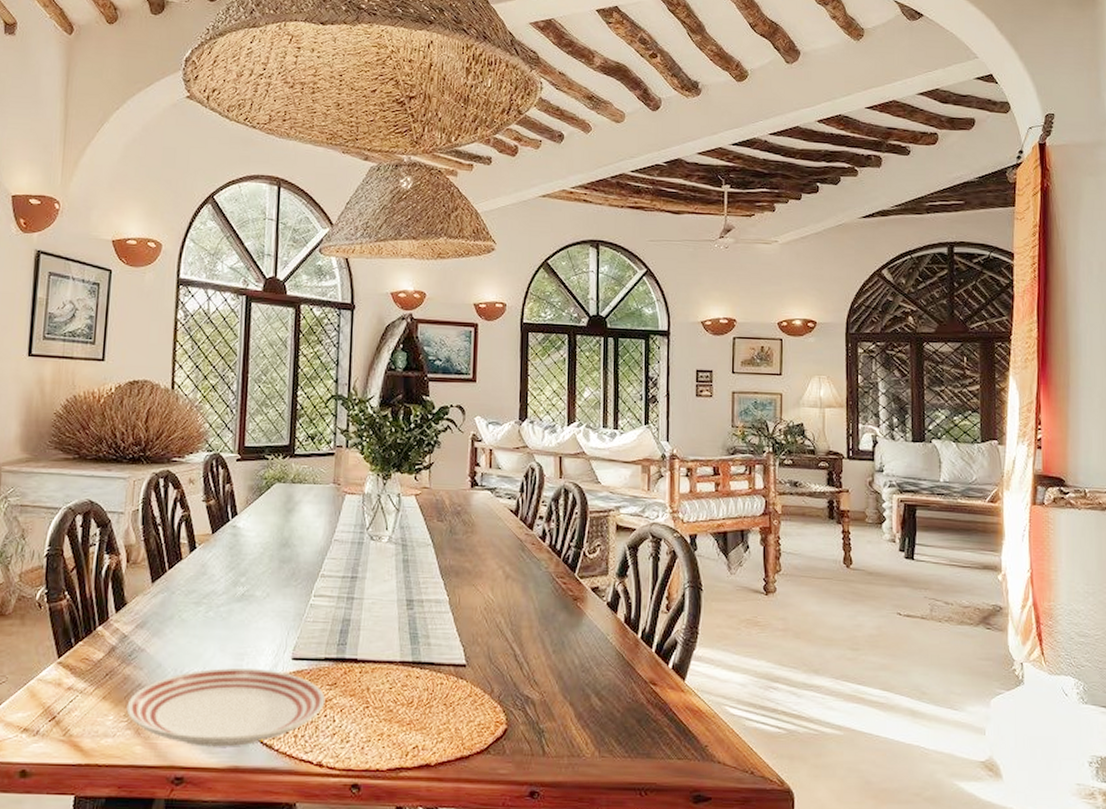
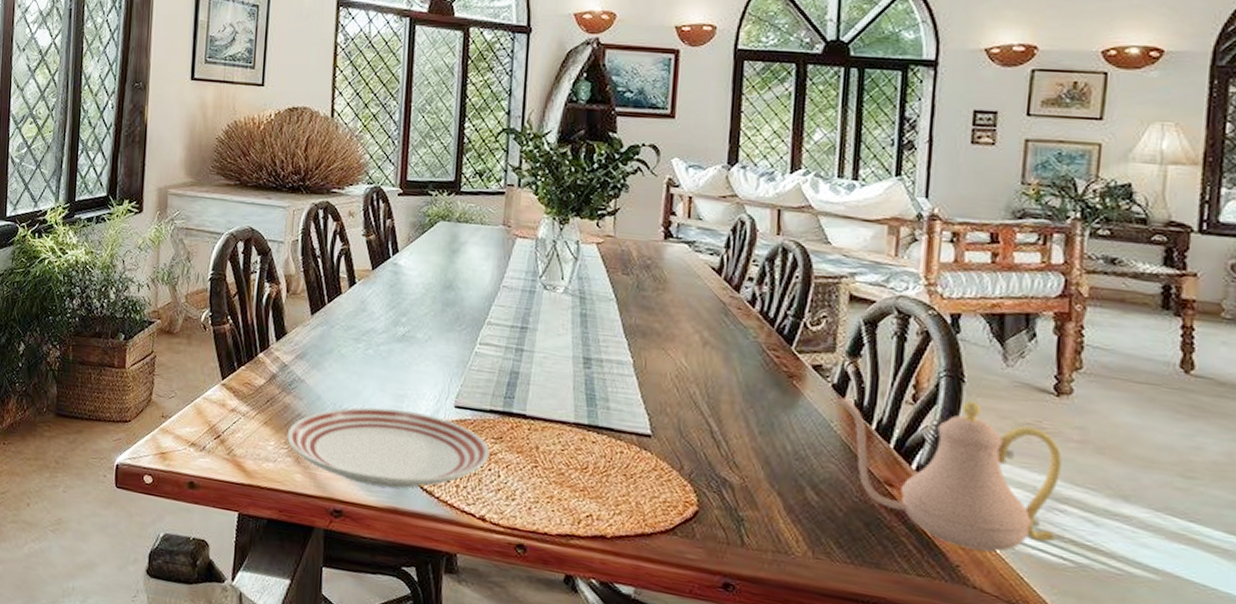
teapot: none [609,605,773,730] -> present [834,397,1062,552]

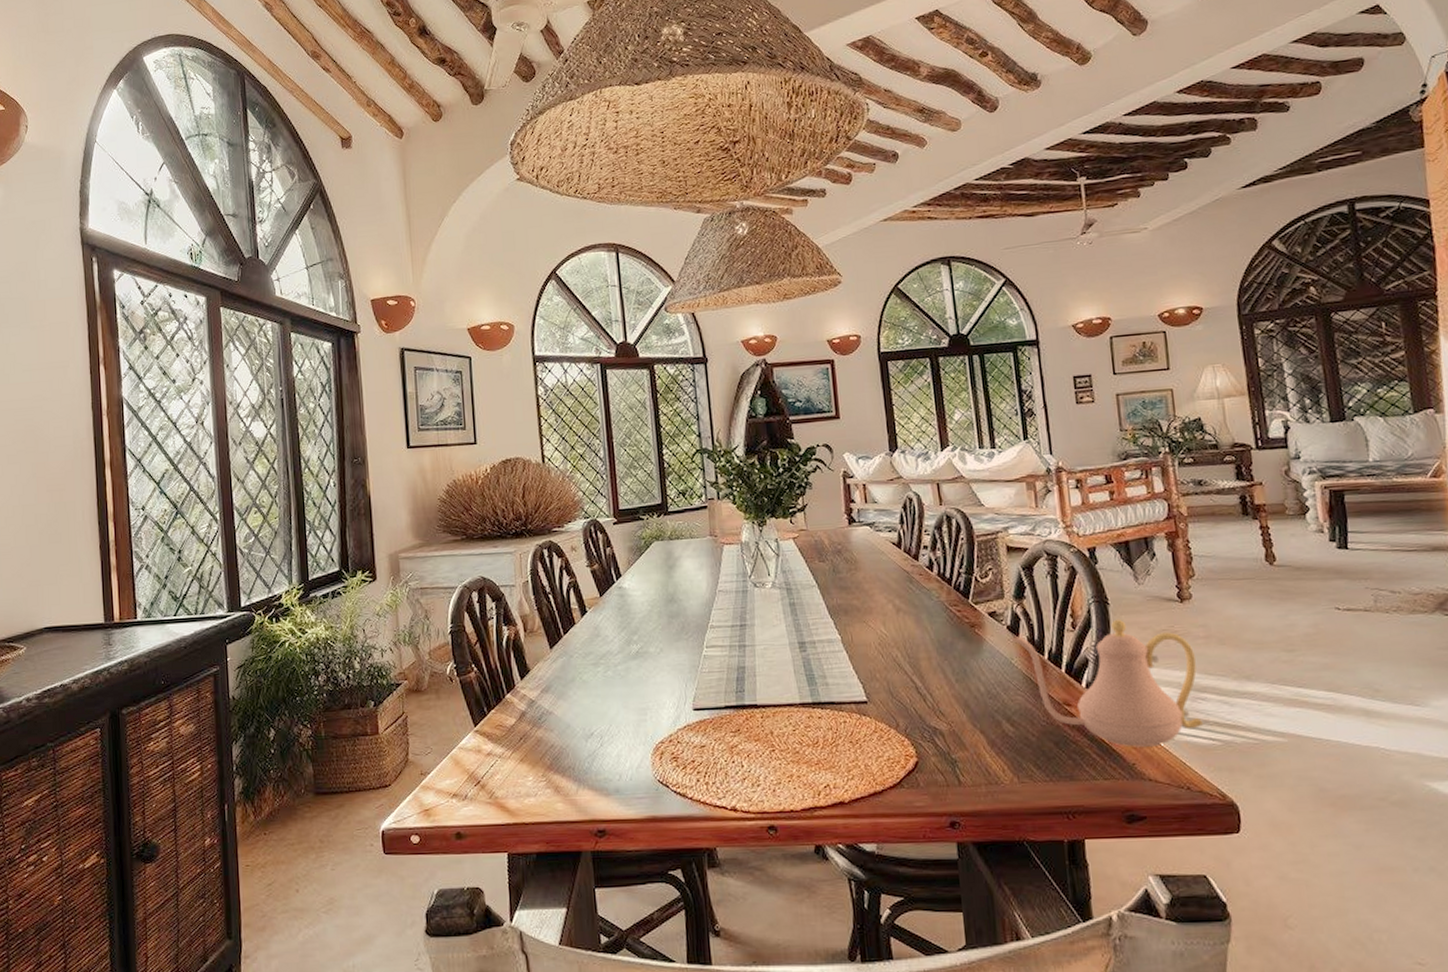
dinner plate: present [287,407,490,488] -> none [543,722,732,800]

